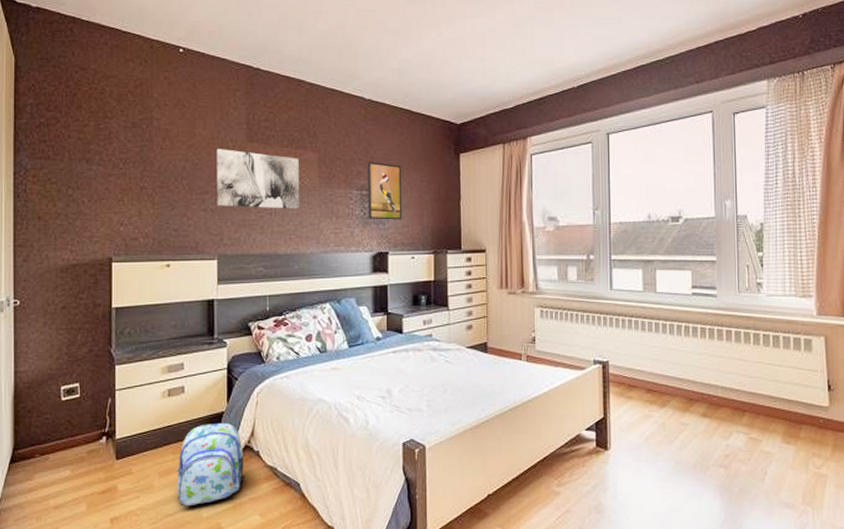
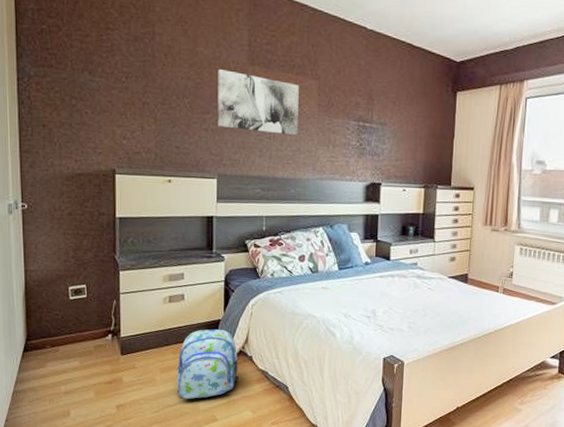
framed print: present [367,161,403,220] -> none [363,92,399,153]

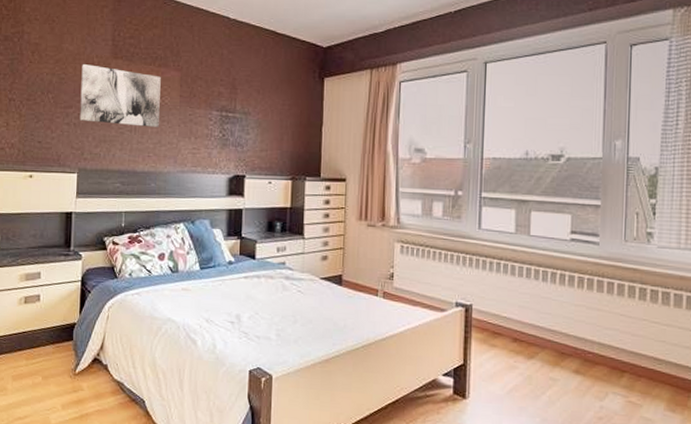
backpack: present [176,329,239,399] -> none [28,333,93,411]

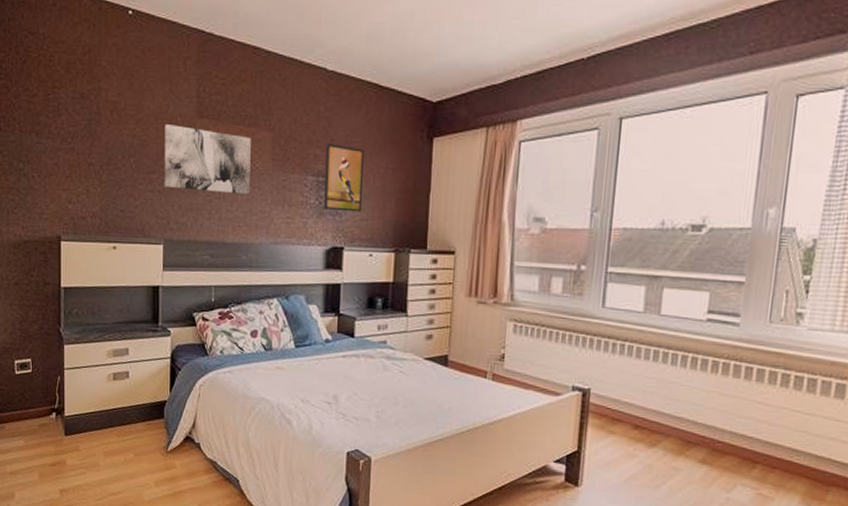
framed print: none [226,82,263,143] -> present [323,143,364,212]

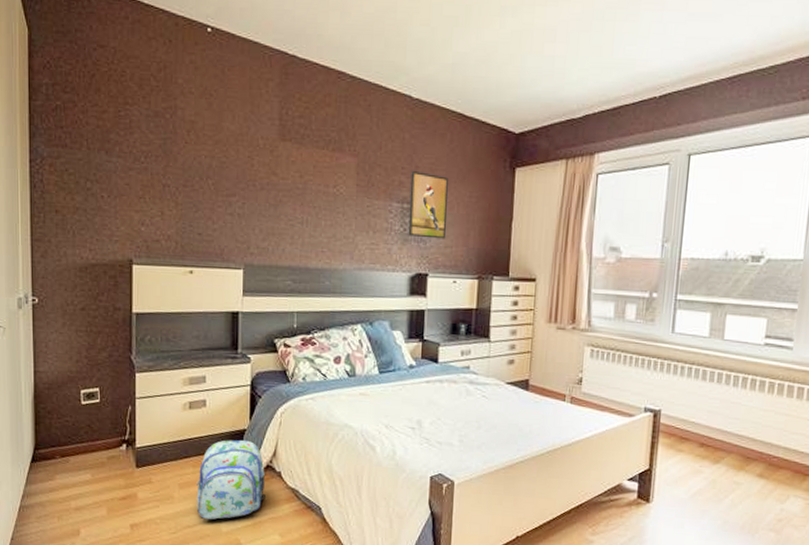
backpack: none [120,410,185,488] -> present [196,439,266,519]
wall art: present [164,124,251,194] -> none [244,146,335,219]

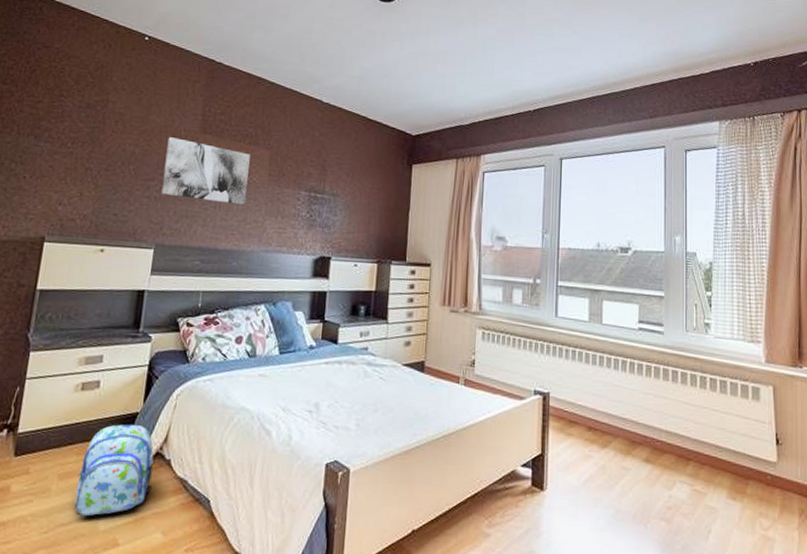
wall art: none [244,146,335,219] -> present [161,137,250,205]
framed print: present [408,170,448,239] -> none [314,163,352,226]

